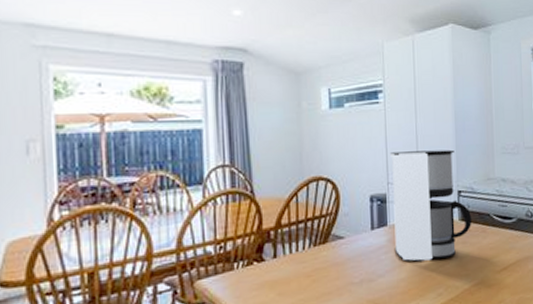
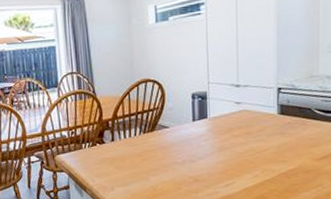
coffee maker: present [389,149,472,261] -> none [210,51,292,148]

